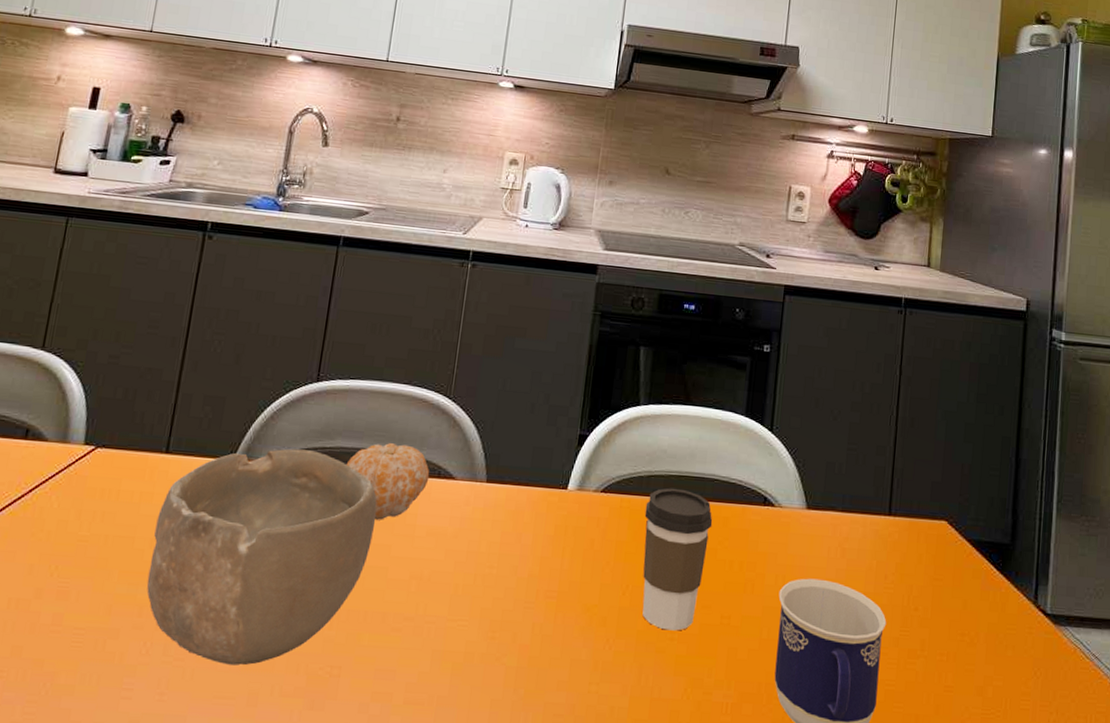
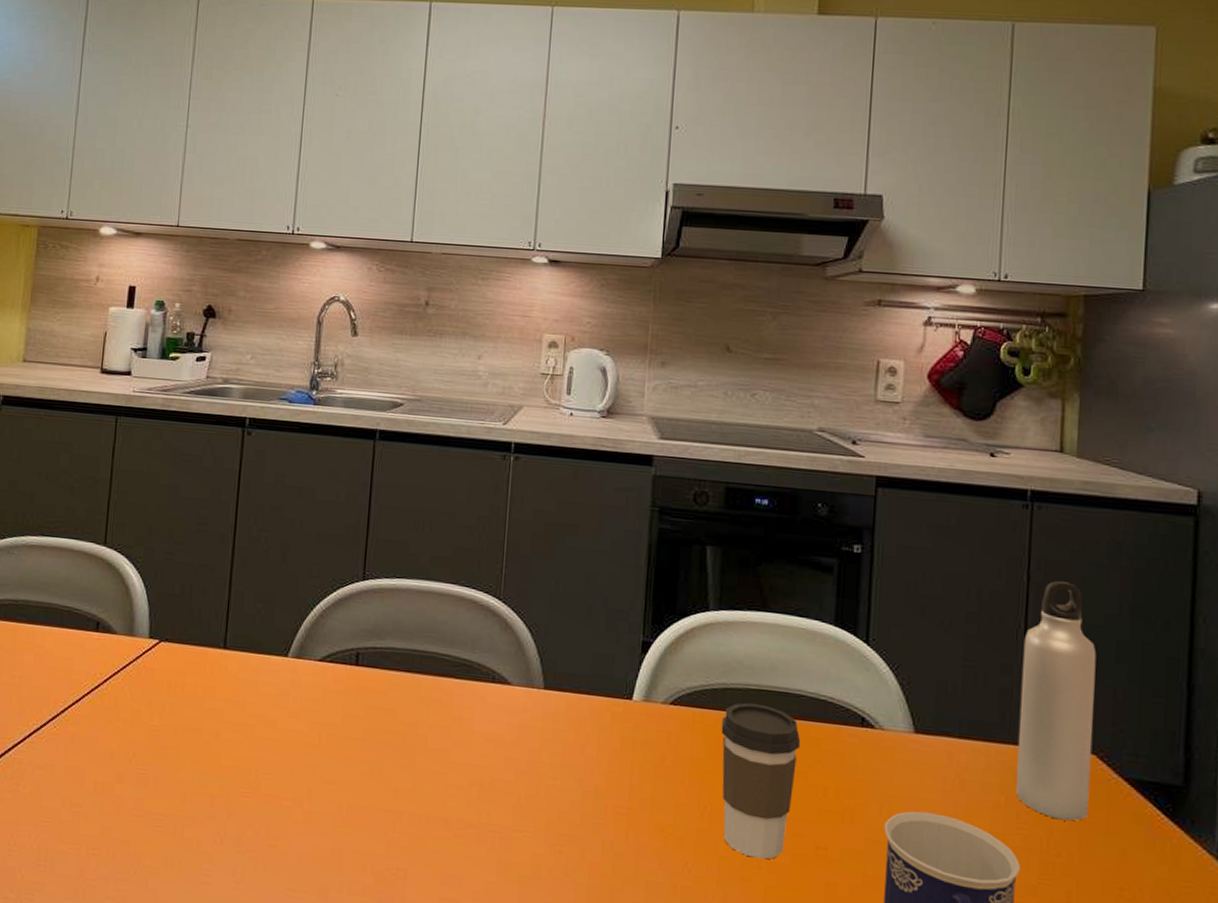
bowl: present [146,448,378,666] -> none [216,647,432,861]
fruit: present [346,443,430,520] -> none [397,645,484,724]
water bottle: none [885,374,950,579] -> present [1016,581,1097,821]

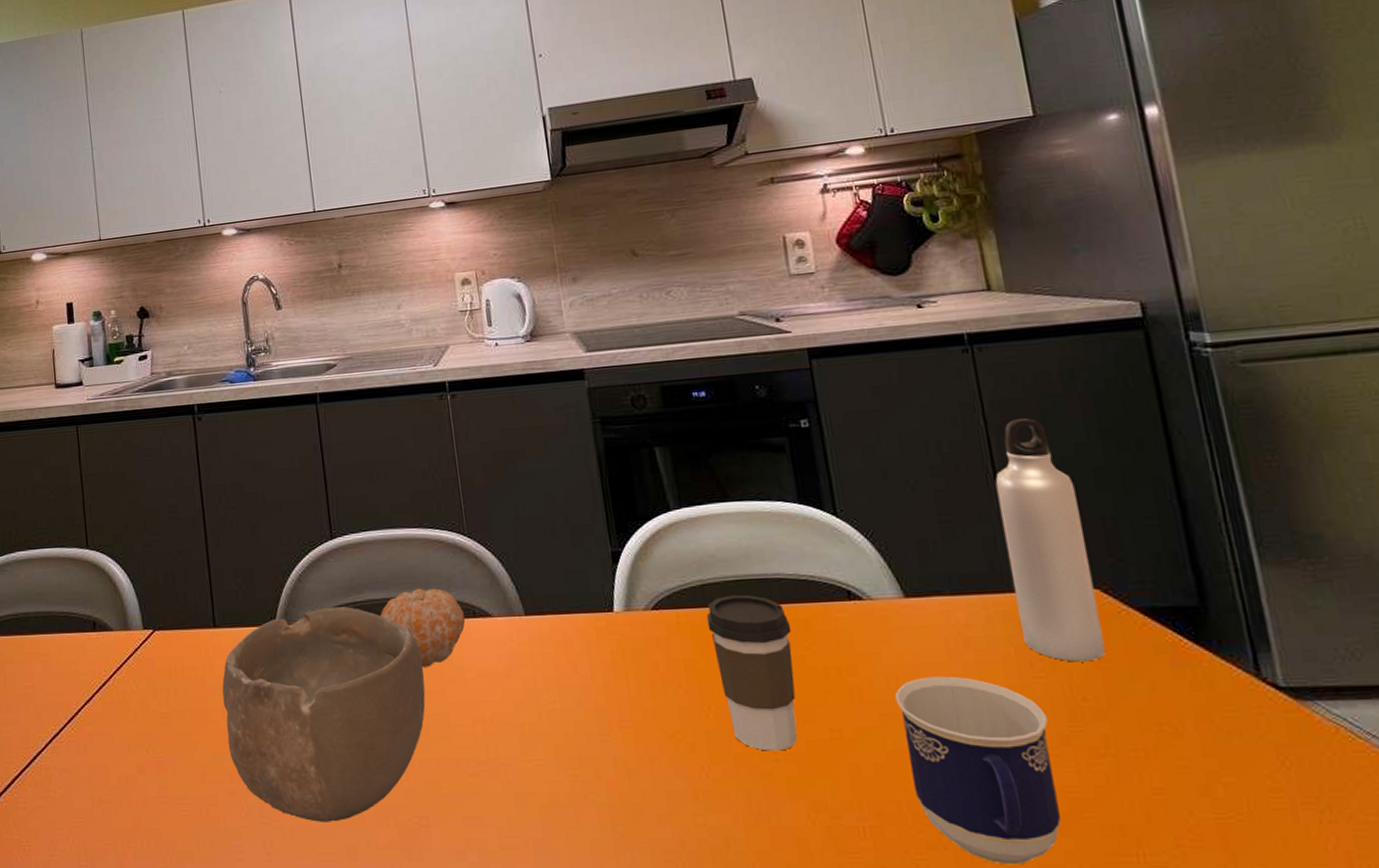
bowl: none [216,647,432,861] -> present [222,606,426,822]
fruit: none [397,645,484,724] -> present [380,588,466,667]

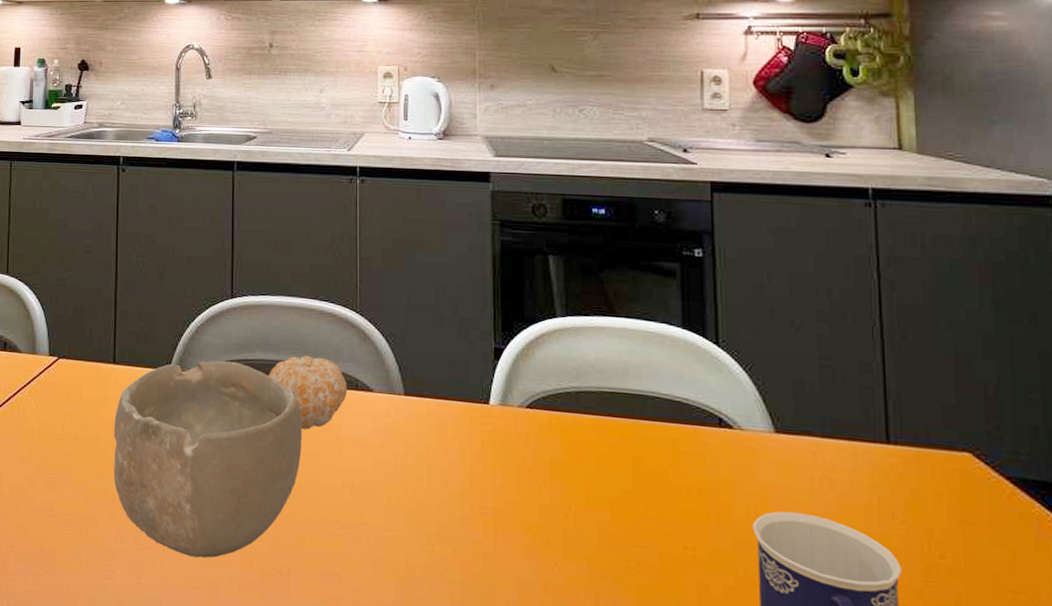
coffee cup: present [706,594,798,751] -> none [578,405,659,559]
water bottle: present [995,418,1106,662] -> none [881,278,970,522]

